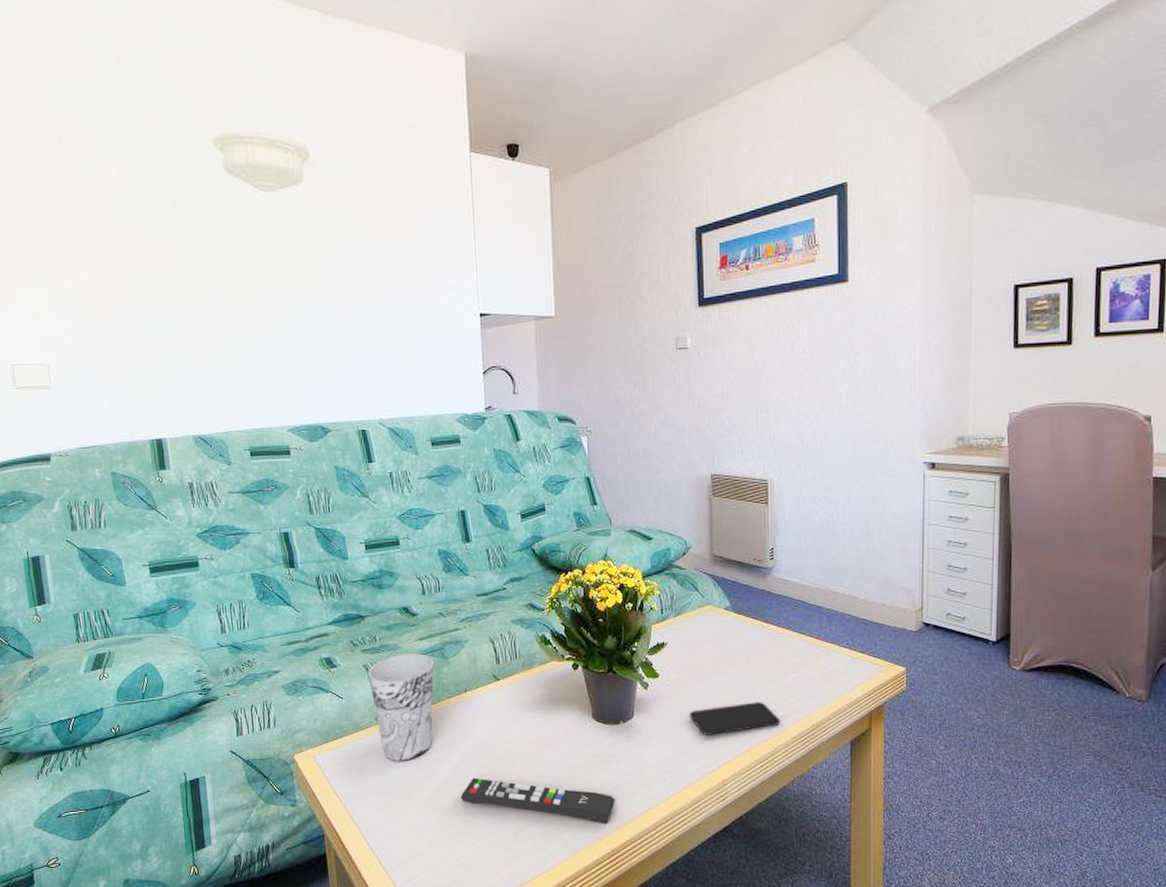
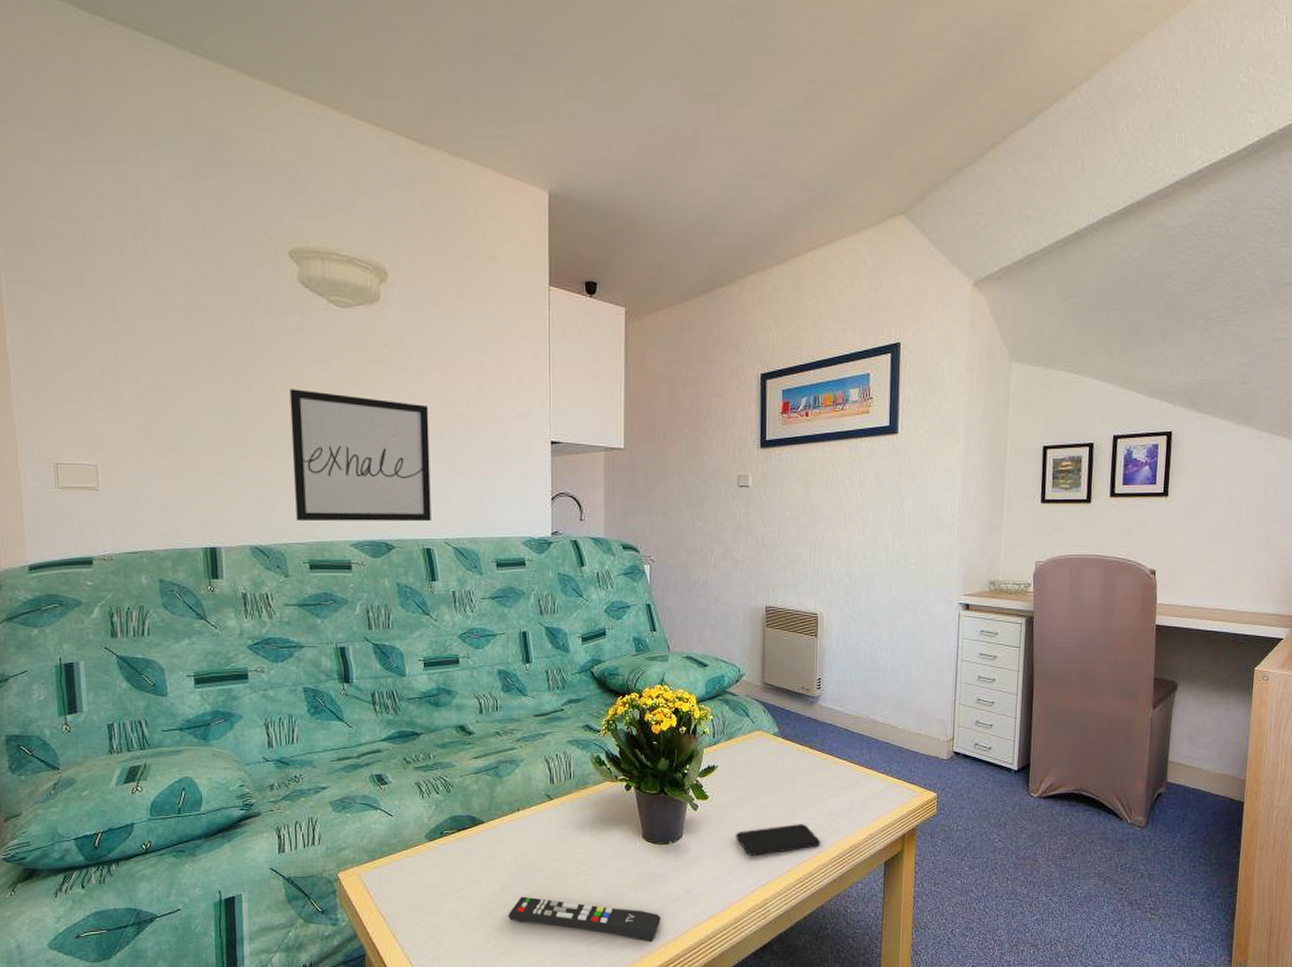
wall art: none [221,277,365,408] -> present [289,389,431,522]
cup: present [367,653,434,762] -> none [419,772,488,881]

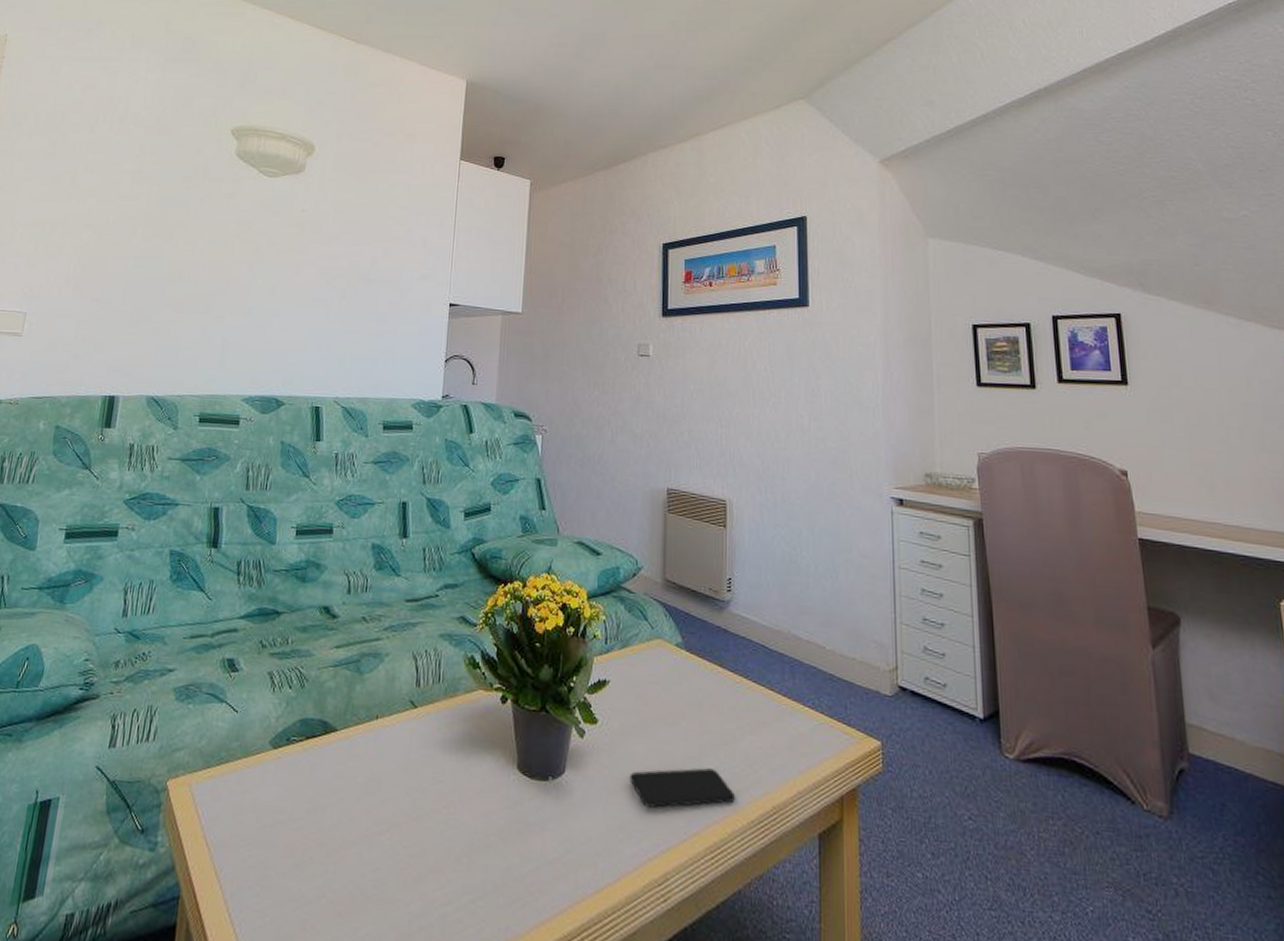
wall art: present [289,389,431,522] -> none [195,248,336,379]
remote control: present [508,896,661,943] -> none [350,835,534,921]

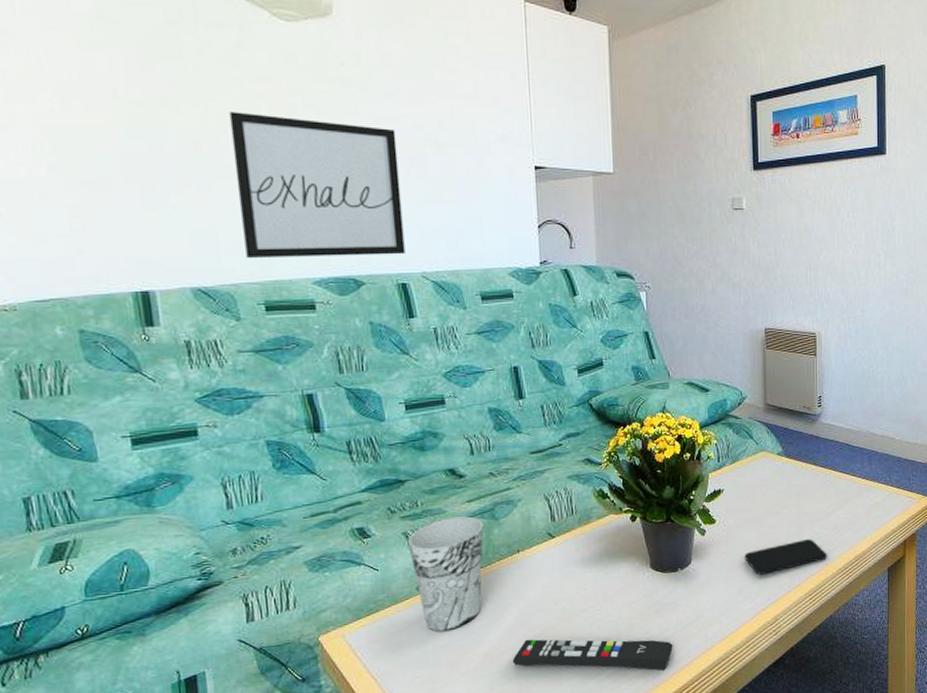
wall art: none [195,248,336,379] -> present [229,111,405,258]
cup: none [270,663,347,804] -> present [407,516,484,632]
remote control: none [350,835,534,921] -> present [512,639,673,671]

